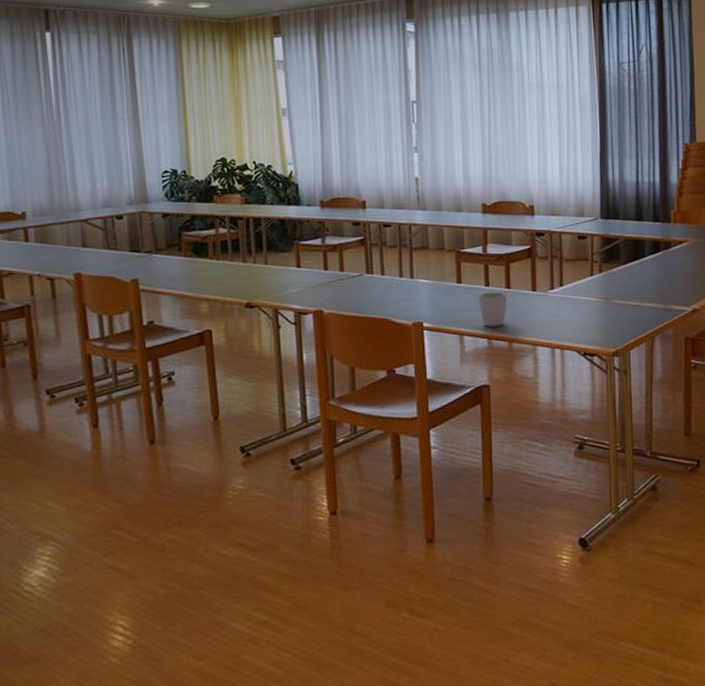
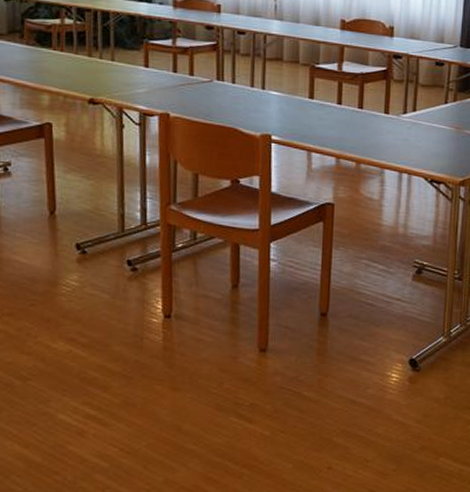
mug: present [478,291,508,327] -> none [329,110,360,146]

